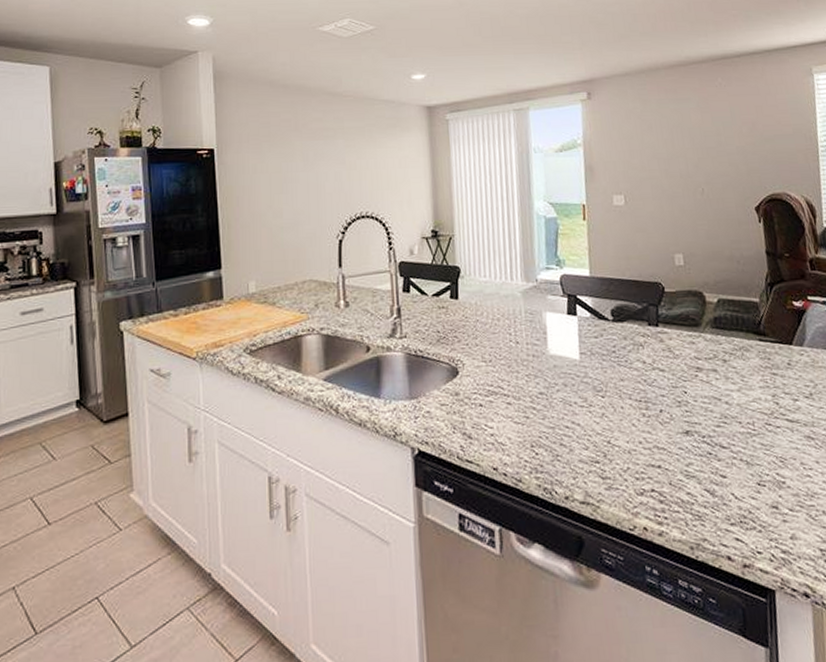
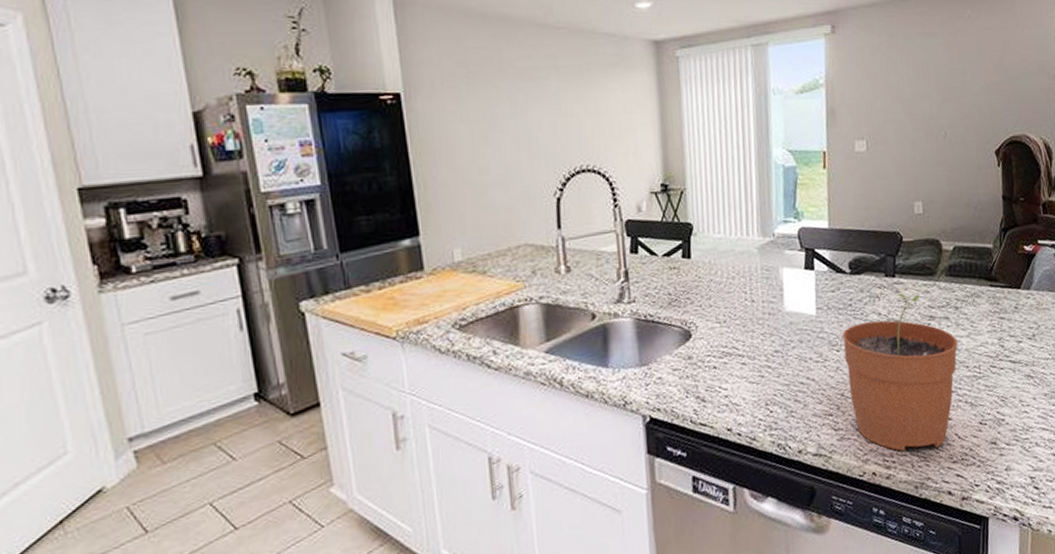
plant pot: none [606,344,729,508] -> present [842,294,958,452]

